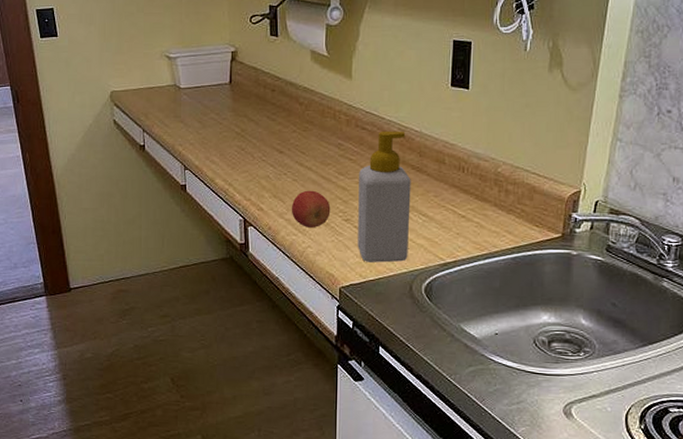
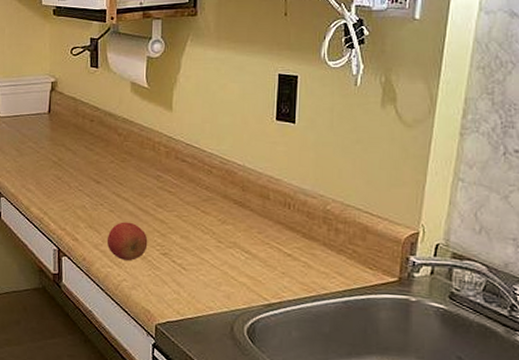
soap bottle: present [358,130,411,263] -> none [175,163,233,300]

